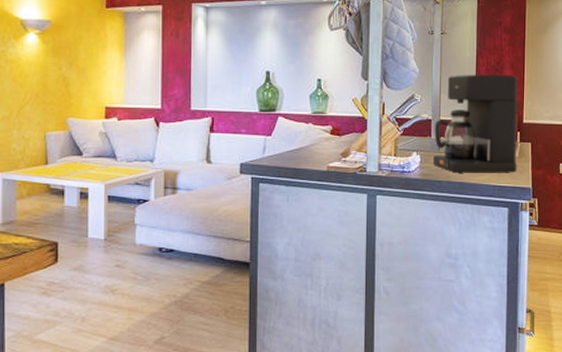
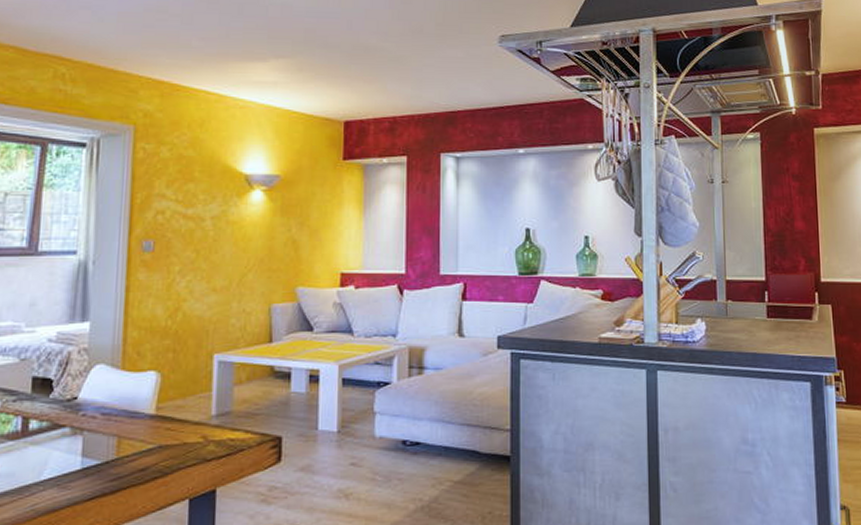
coffee maker: present [432,74,518,173] -> none [720,227,817,342]

